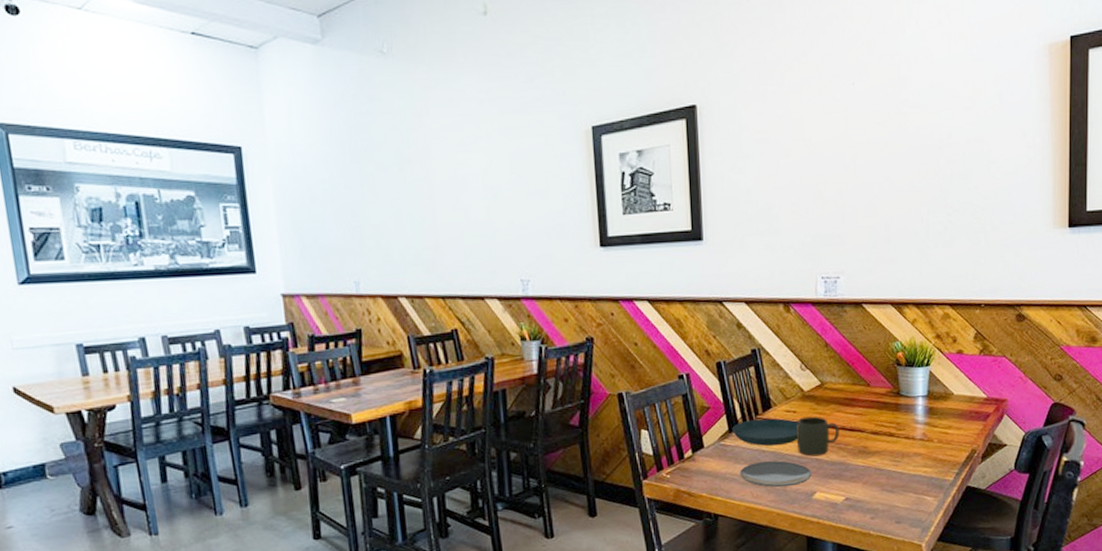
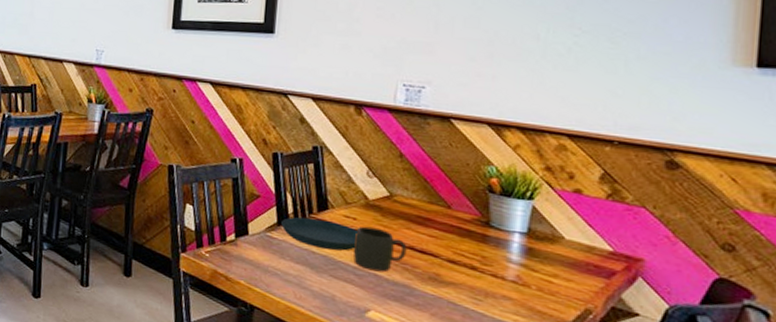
plate: present [739,460,812,488] -> none [283,262,368,297]

